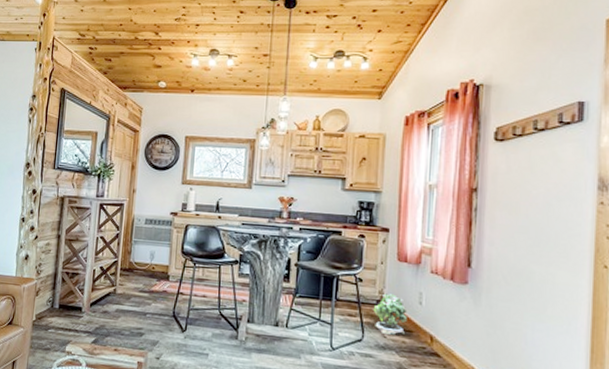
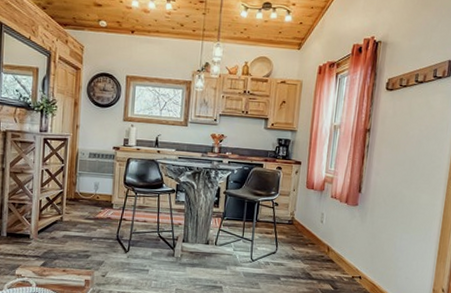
potted plant: present [373,293,407,335] -> none [285,215,312,247]

